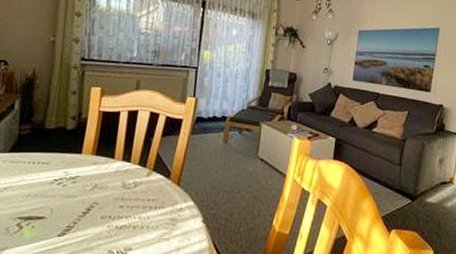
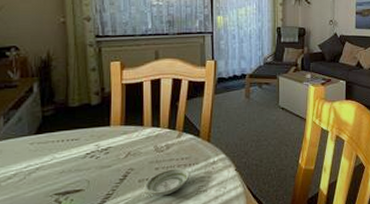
saucer: none [104,209,155,238] -> present [143,168,190,196]

